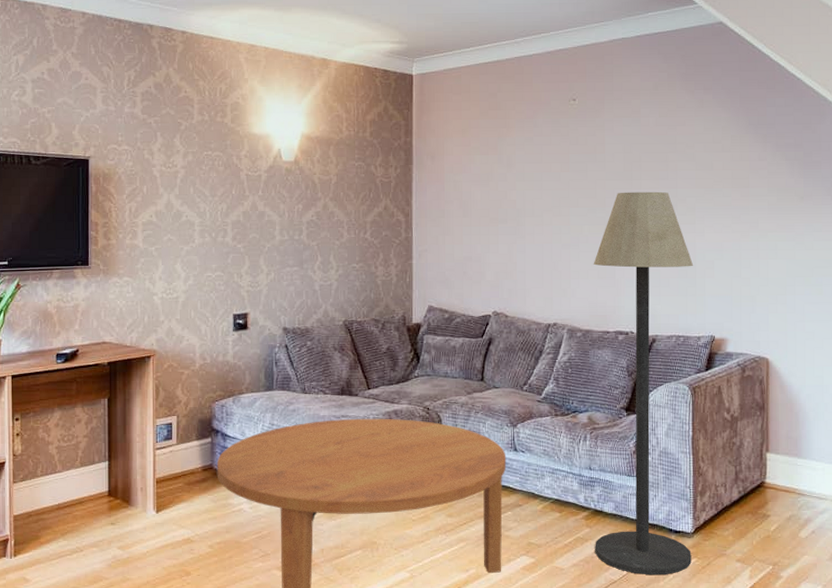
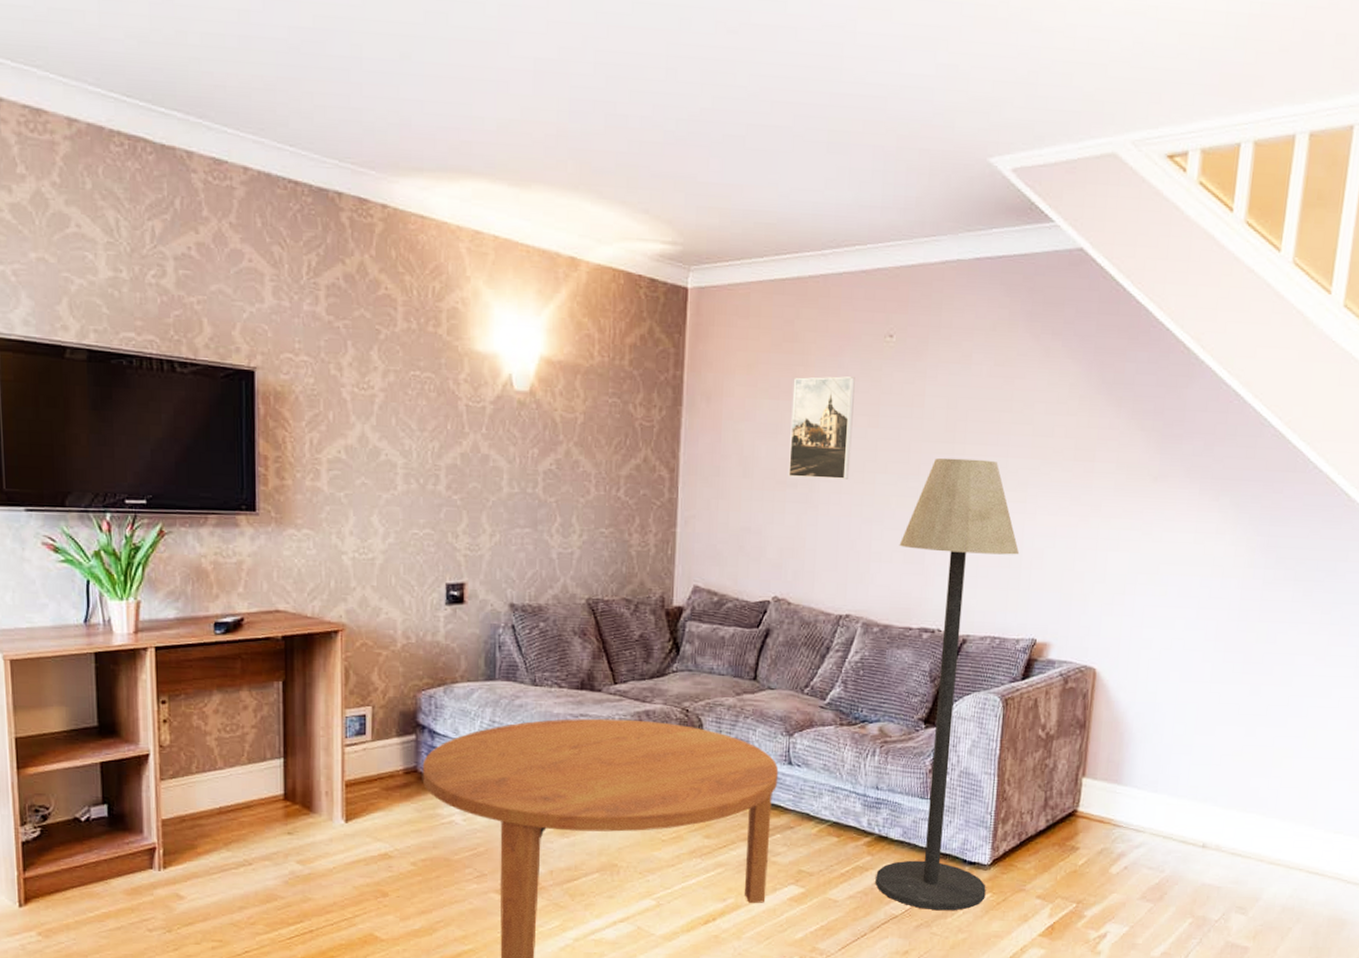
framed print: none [499,133,549,214] -> present [788,376,855,479]

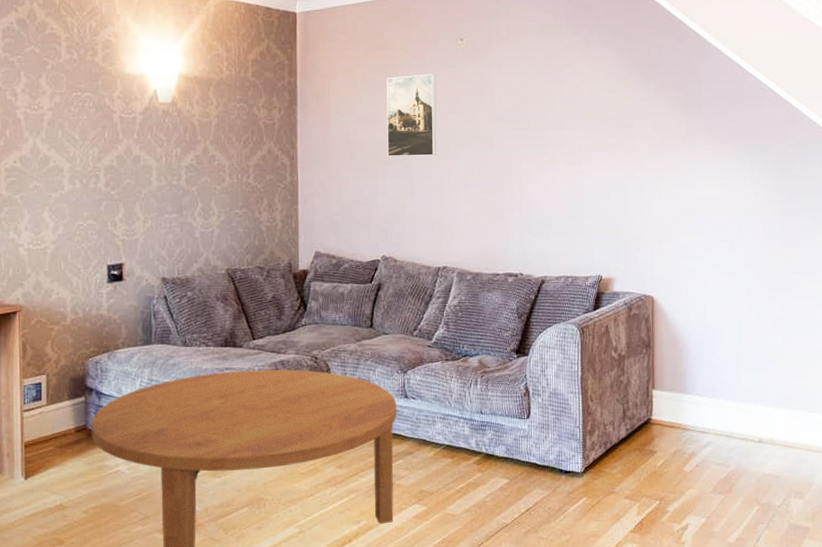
floor lamp: present [875,457,1020,911] -> none [482,132,582,517]

